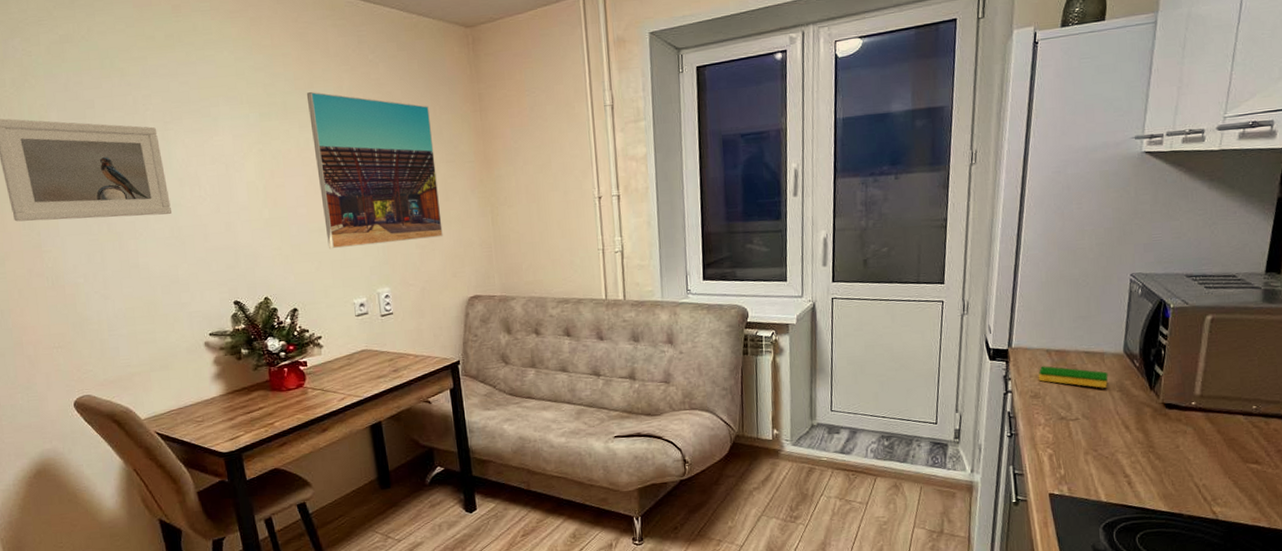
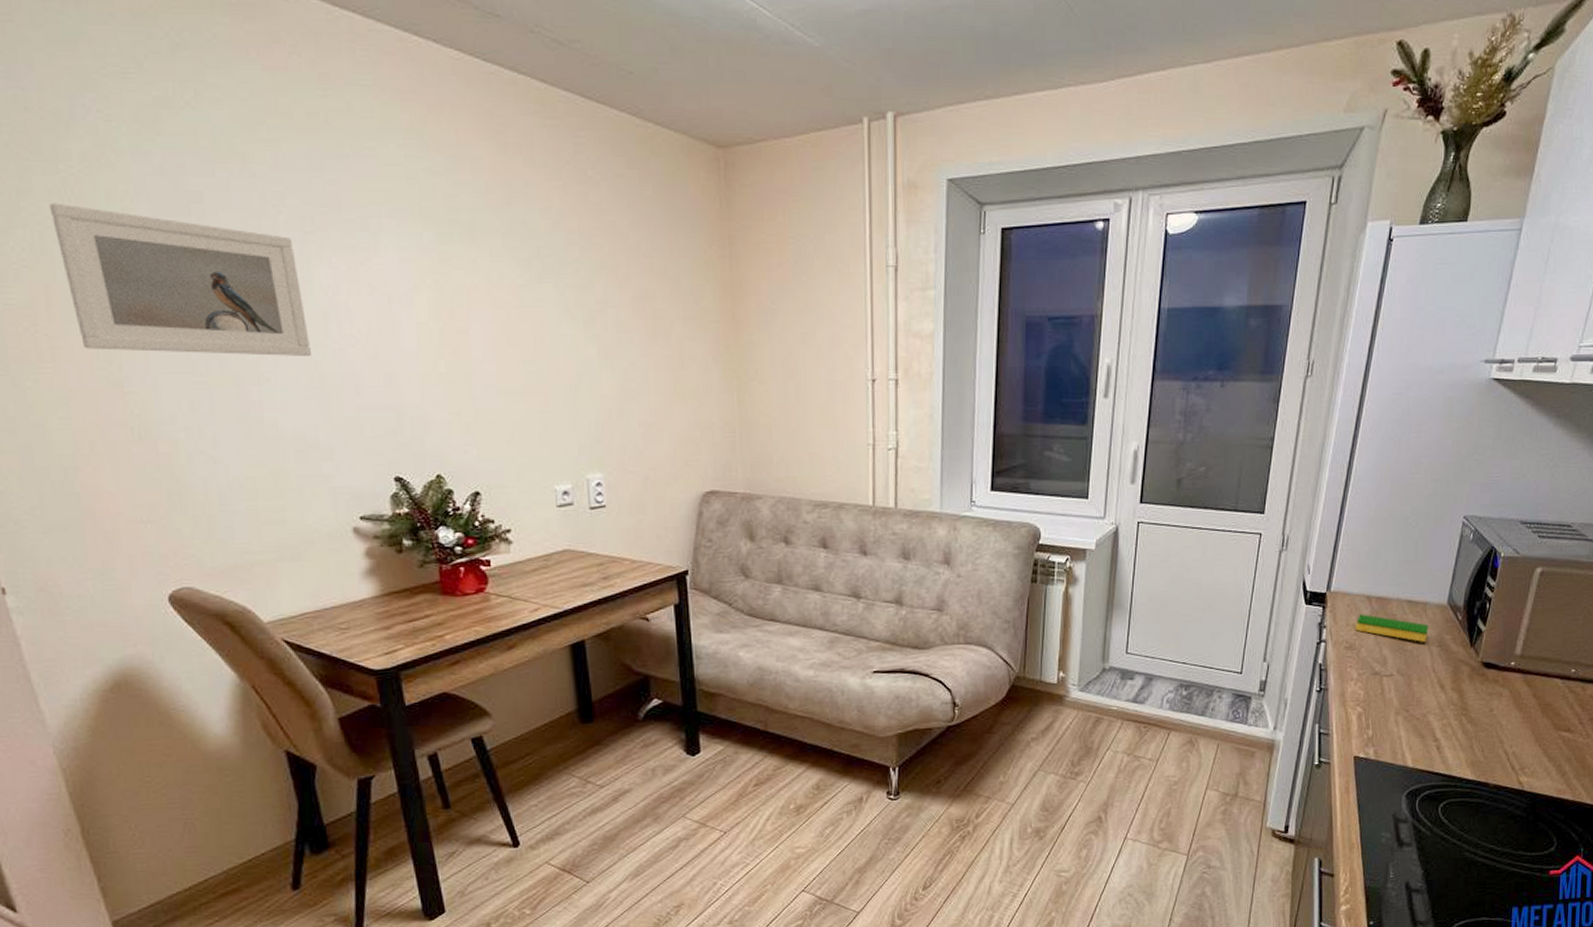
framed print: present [306,91,443,249] -> none [501,210,675,419]

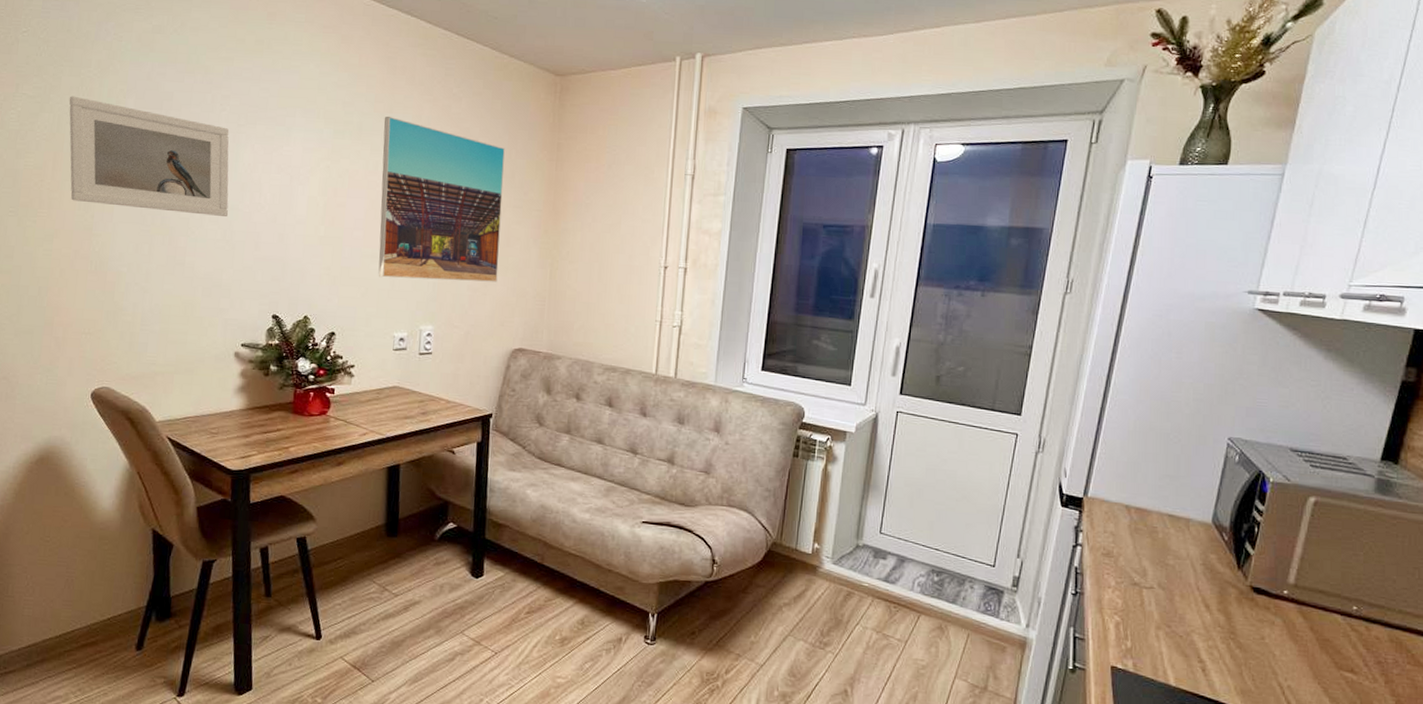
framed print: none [501,210,675,419] -> present [378,116,505,282]
dish sponge: present [1355,614,1429,642] -> none [1113,522,1192,558]

